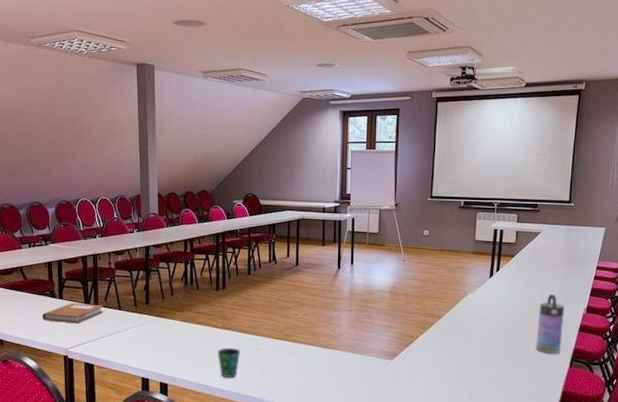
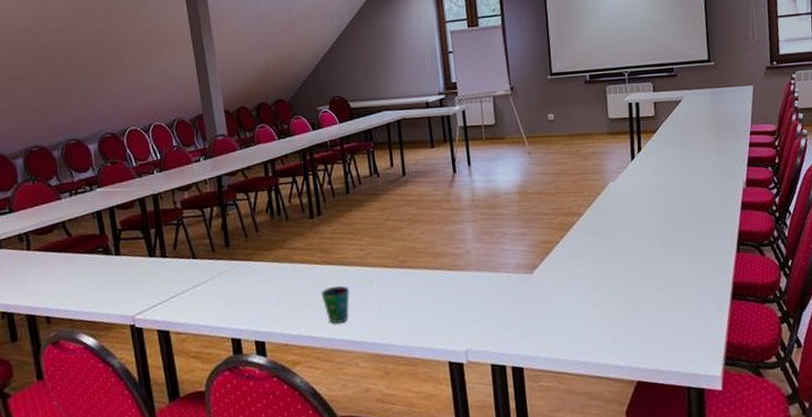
notebook: present [42,303,104,324] -> none [97,256,174,285]
water bottle: present [535,294,565,354] -> none [692,170,725,241]

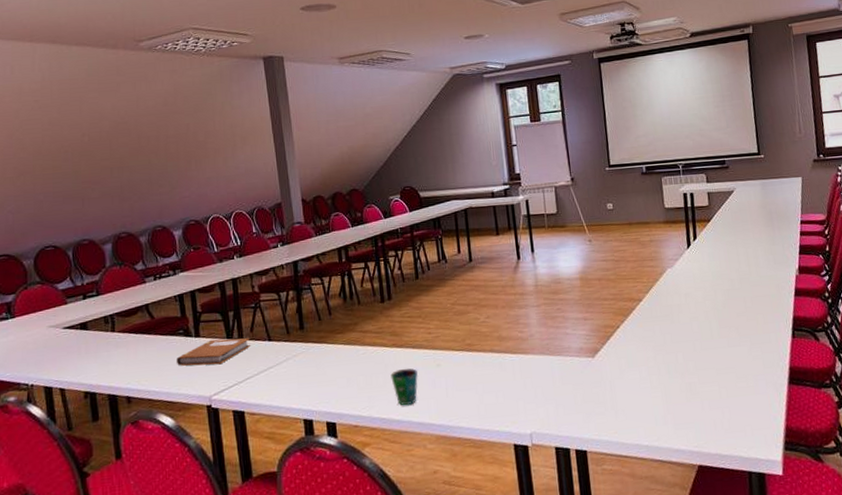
notebook: none [97,256,174,285] -> present [177,338,250,366]

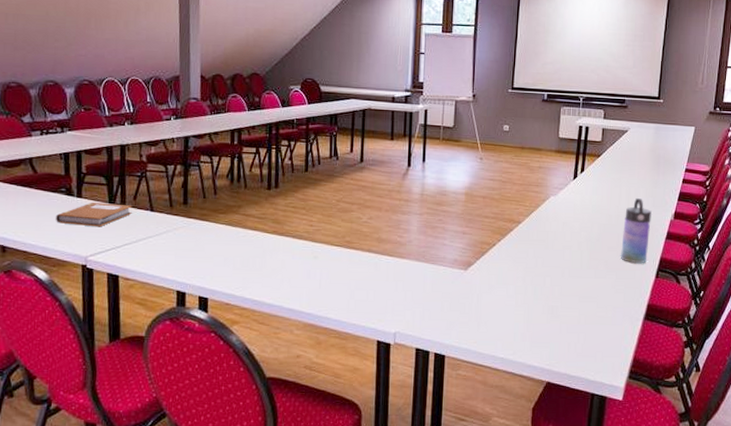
cup: present [390,368,419,406] -> none [267,255,295,291]
water bottle: none [747,258,779,326] -> present [620,198,652,264]

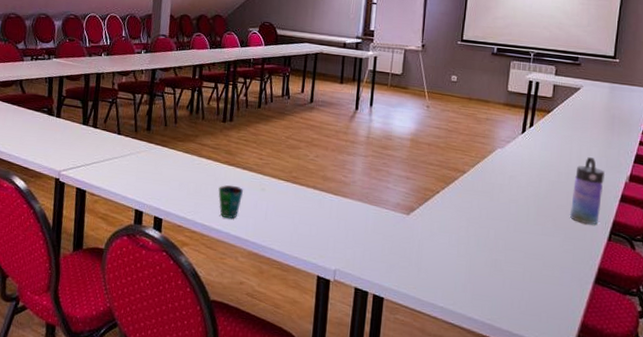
notebook: present [56,202,132,227] -> none [37,123,103,146]
cup: none [267,255,295,291] -> present [218,185,244,219]

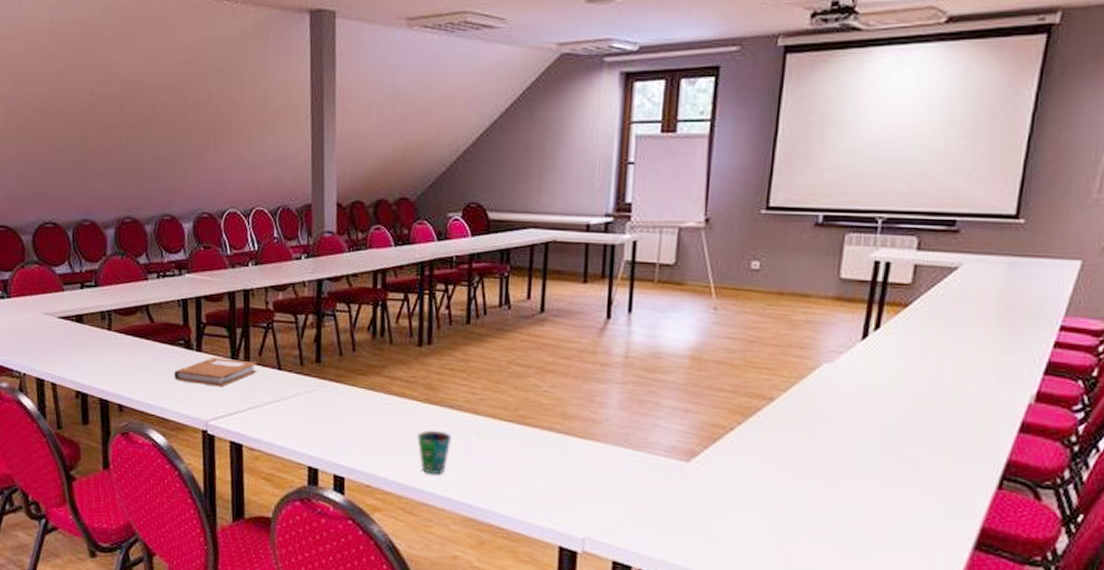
notebook: none [37,123,103,146] -> present [174,358,257,387]
water bottle: present [569,157,605,225] -> none [936,369,995,468]

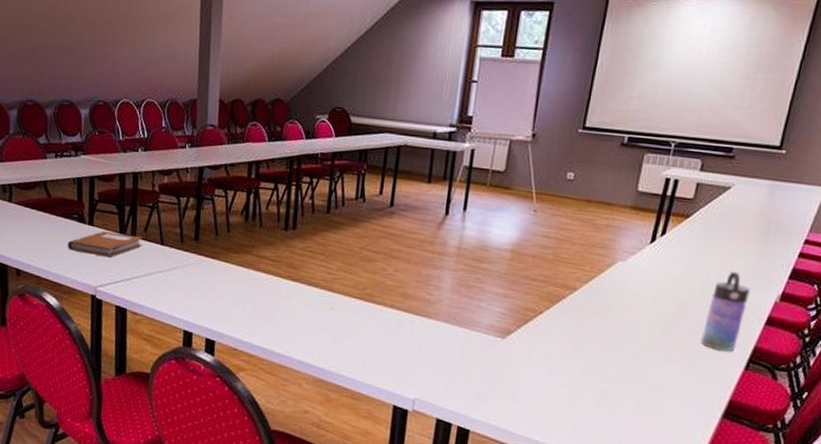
cup: present [417,430,452,475] -> none [279,303,309,342]
water bottle: none [936,369,995,468] -> present [700,272,750,352]

